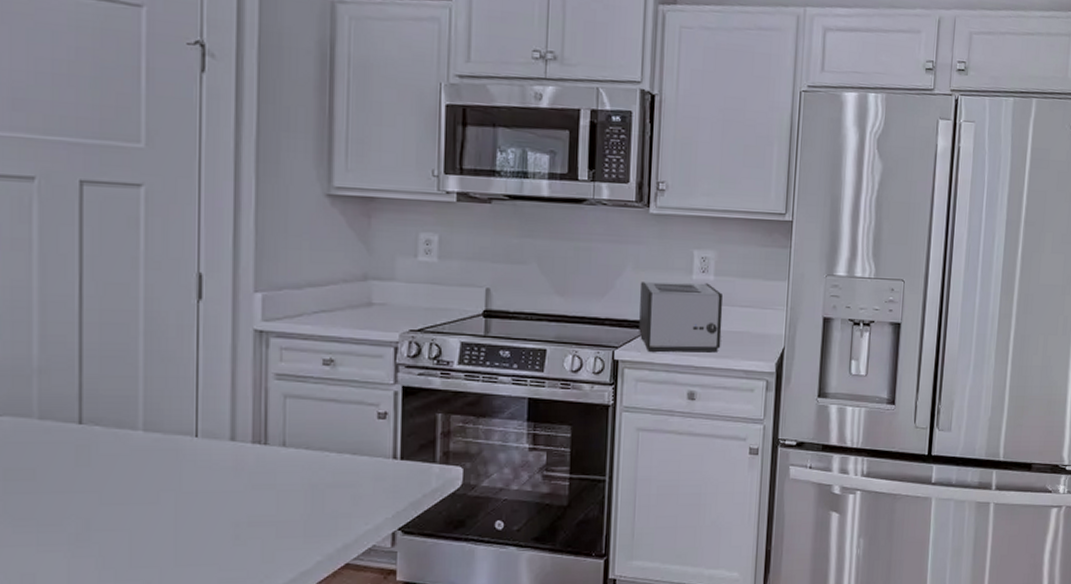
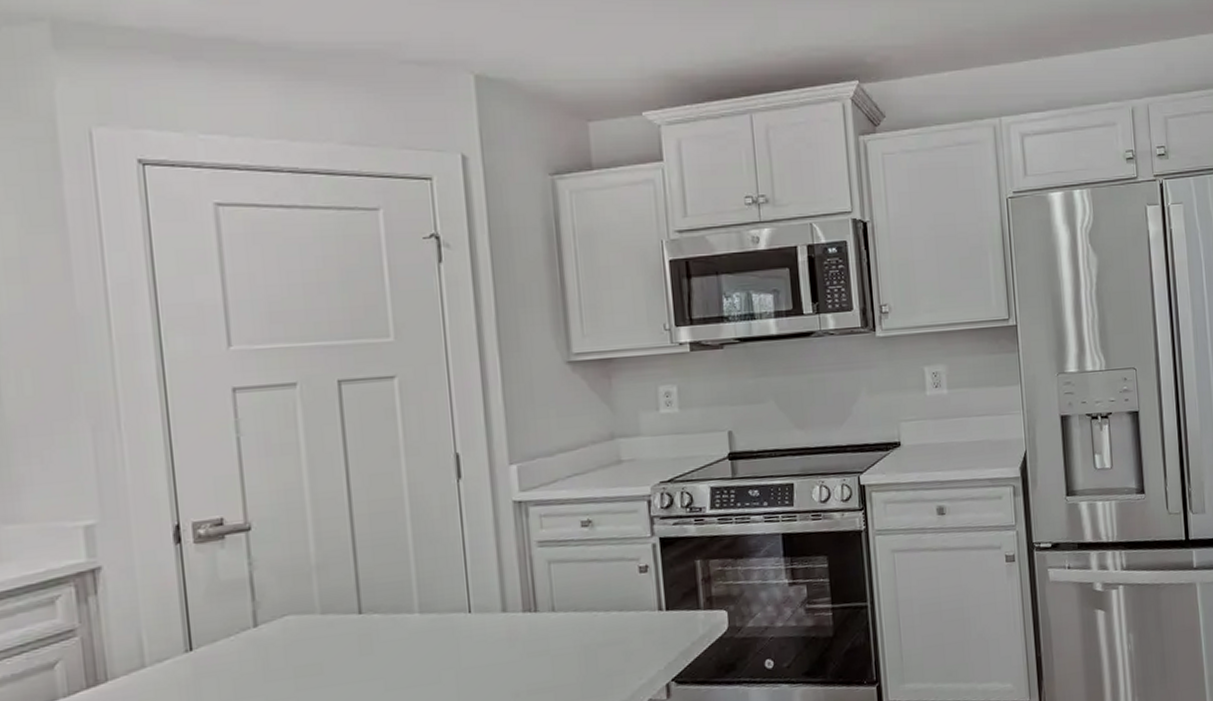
toaster: present [639,282,723,353] -> none [876,397,963,473]

